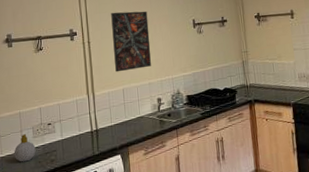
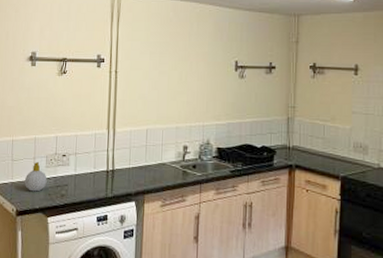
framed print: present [111,11,151,72] -> none [141,41,185,110]

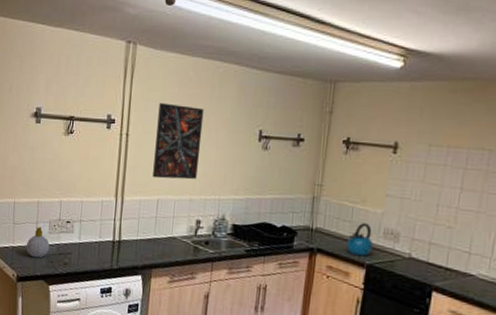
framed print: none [141,41,185,110] -> present [153,102,204,180]
kettle: none [322,139,345,170] -> present [347,223,373,257]

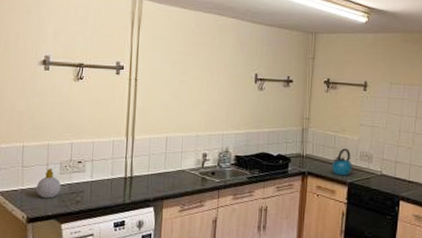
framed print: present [153,102,204,180] -> none [161,50,206,118]

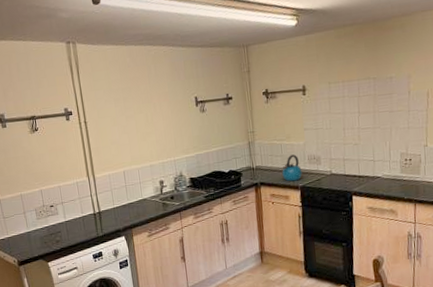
soap bottle: present [36,168,61,199] -> none [19,215,41,243]

